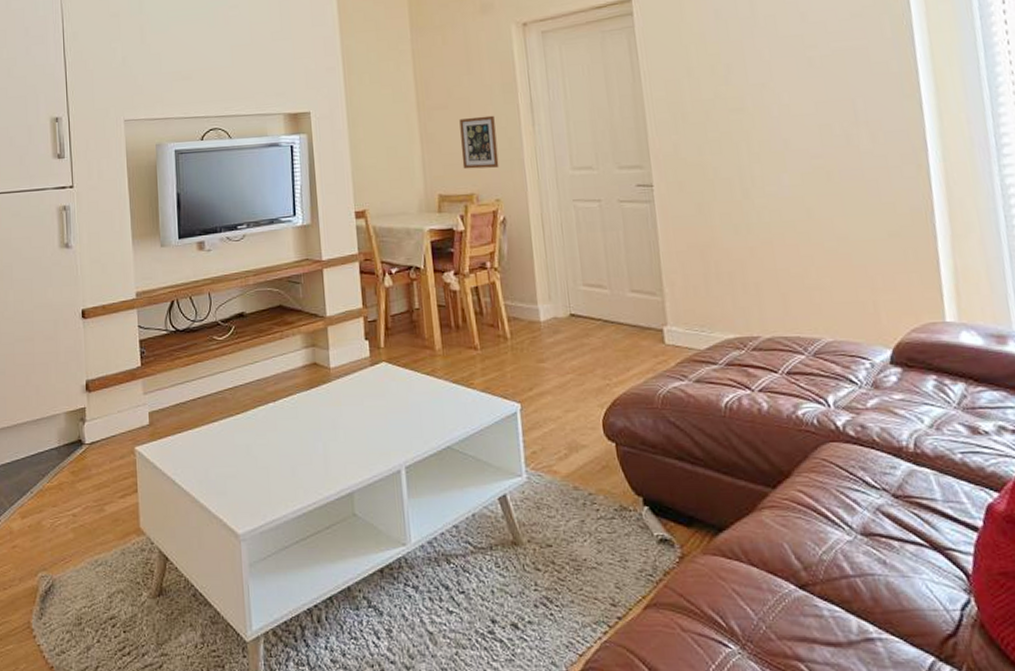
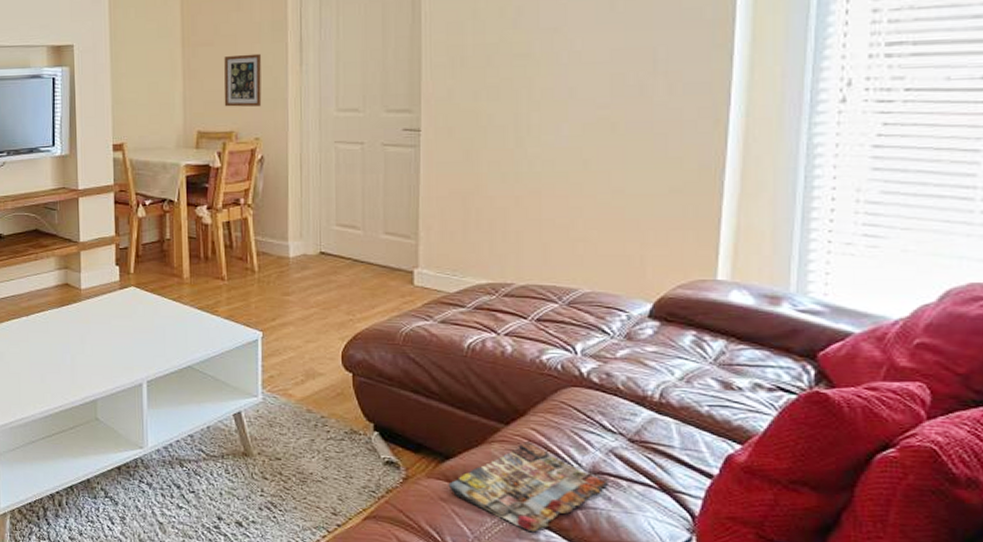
magazine: none [725,504,881,608] -> present [448,440,608,533]

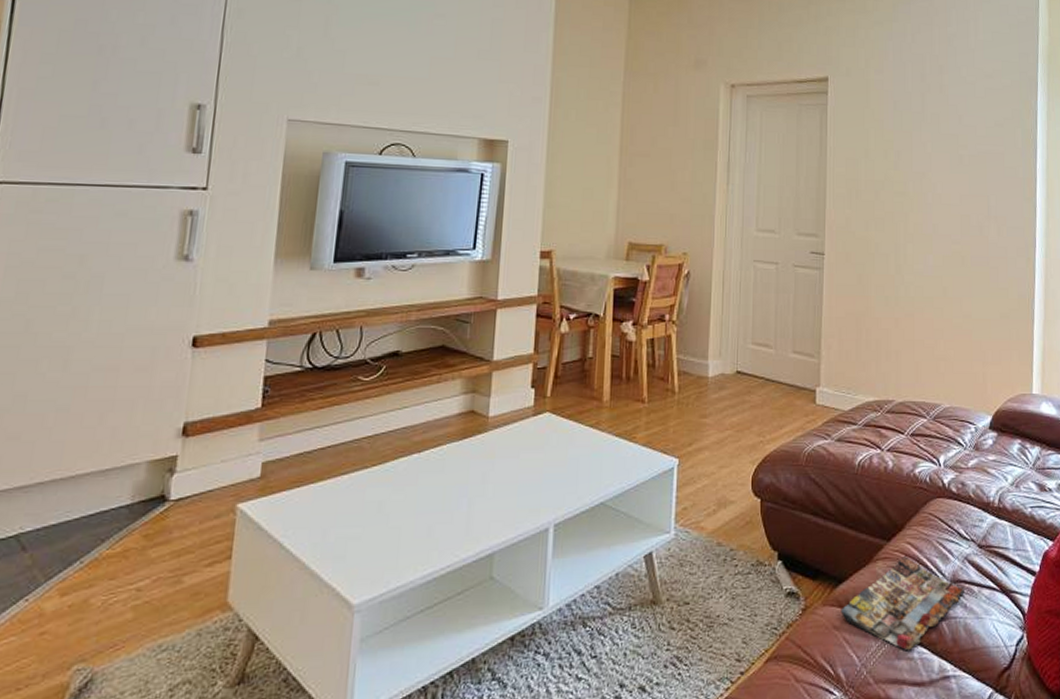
picture frame: present [224,53,262,107] -> none [656,168,693,222]

